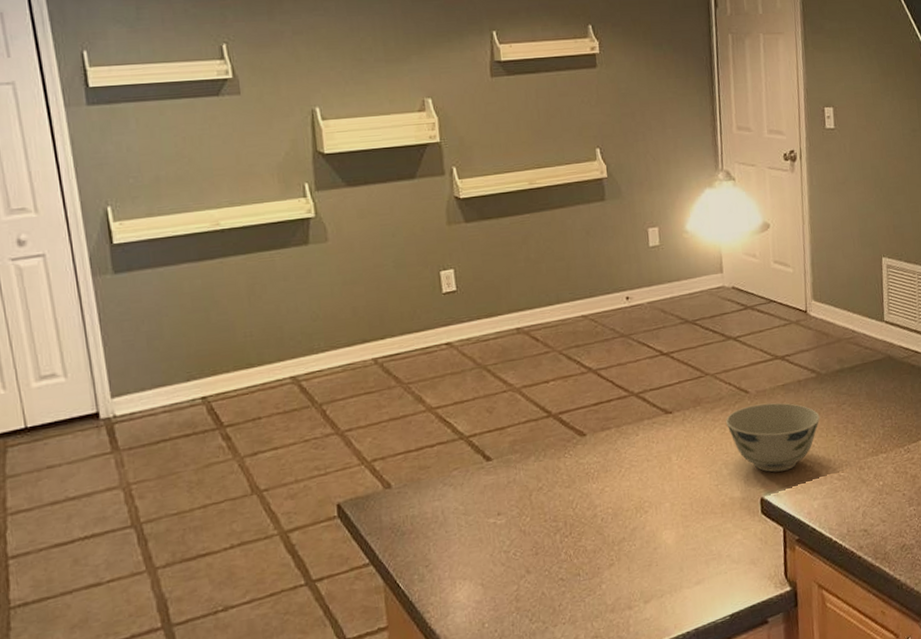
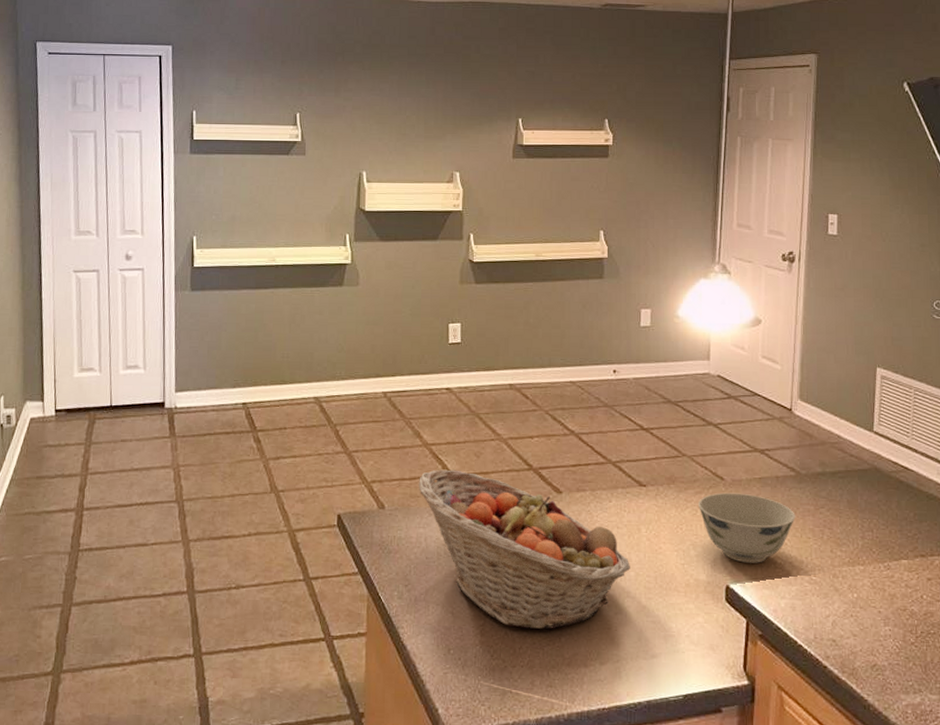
fruit basket: none [427,430,665,586] -> present [419,469,630,630]

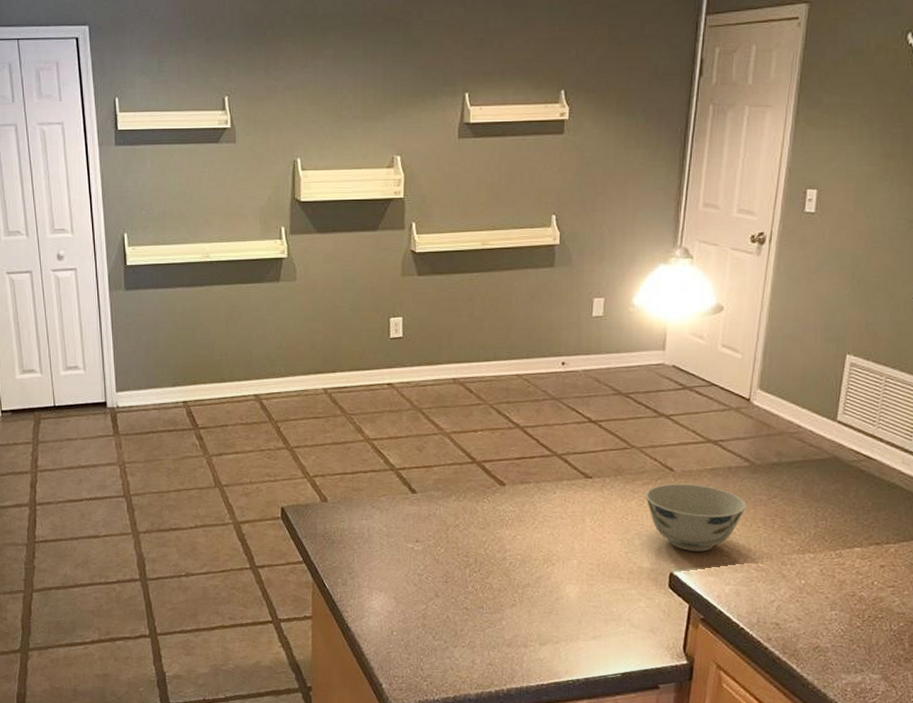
fruit basket: present [419,469,630,630] -> none [361,463,573,614]

